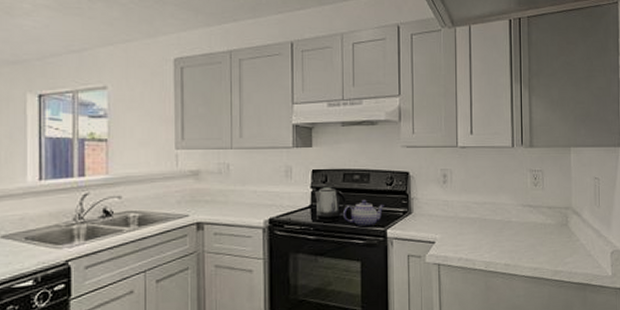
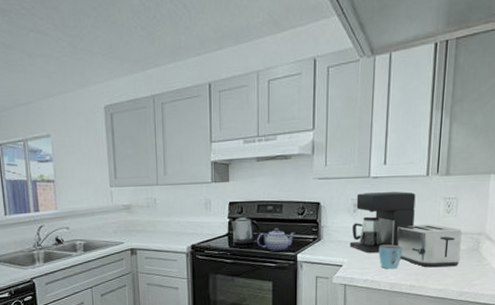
coffee maker: none [441,163,504,229] -> present [349,191,416,254]
mug: none [471,219,495,246] -> present [378,244,403,269]
toaster: none [488,197,551,244] -> present [397,224,462,268]

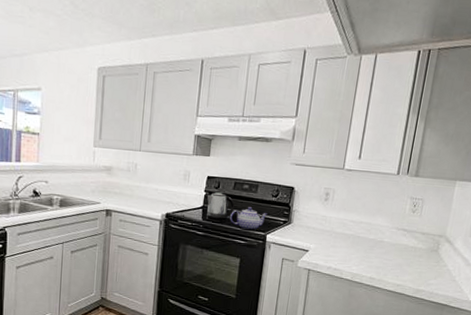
coffee maker: present [349,191,416,254] -> none [317,183,385,243]
mug: present [378,244,403,269] -> none [343,235,367,260]
toaster: present [397,224,462,268] -> none [362,218,424,265]

